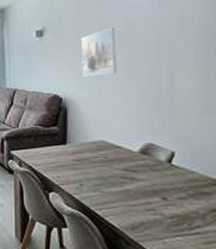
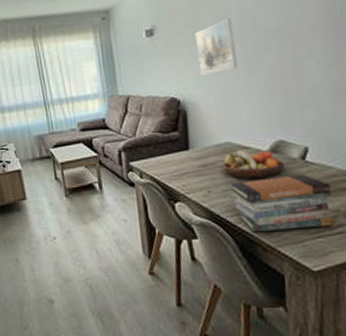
fruit bowl: none [95,148,153,177] -> present [222,149,285,179]
book stack: none [102,176,194,227] -> present [231,174,335,233]

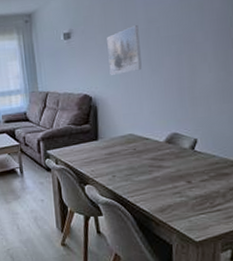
fruit bowl: present [222,149,285,179] -> none [125,140,178,166]
book stack: present [231,174,335,233] -> none [132,161,215,210]

